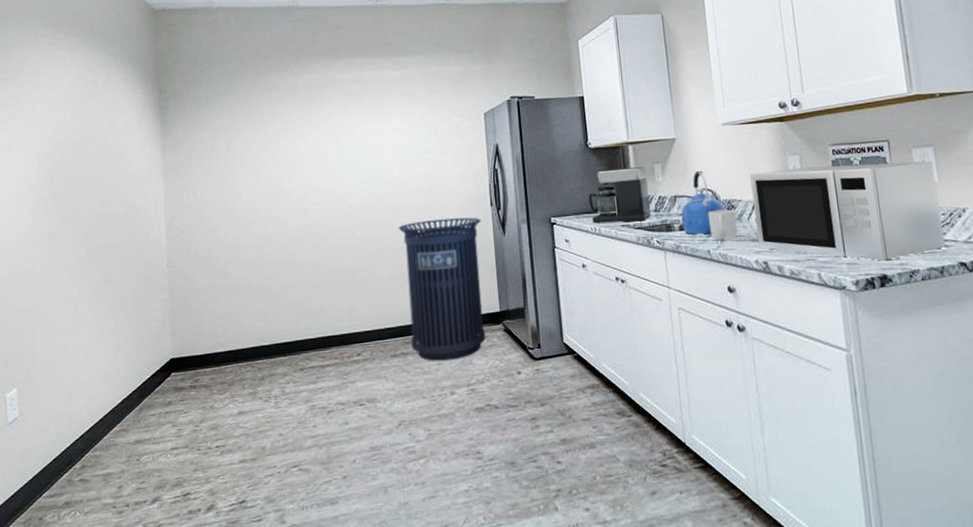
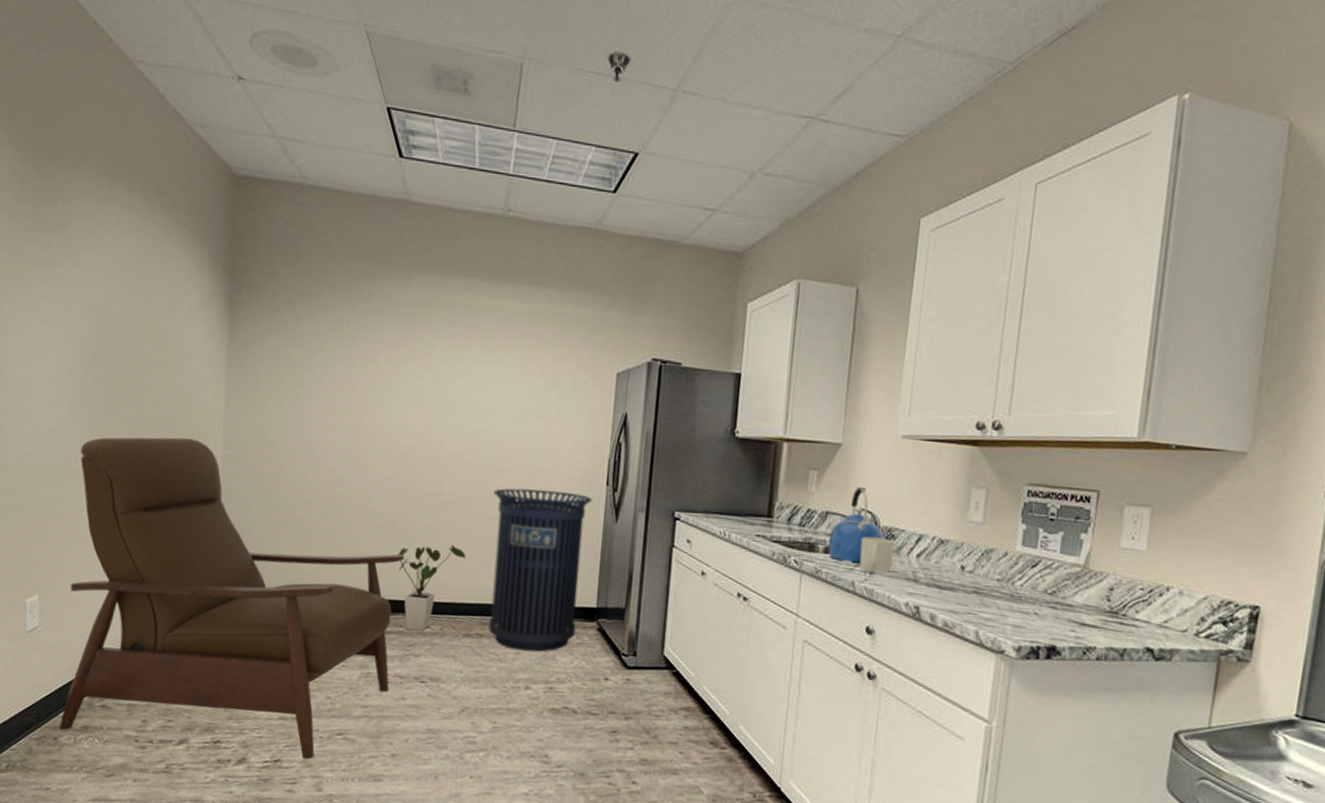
chair: none [43,228,333,509] -> present [58,437,405,759]
house plant: none [325,279,384,360] -> present [398,545,466,631]
coffee maker: present [588,167,652,224] -> none [723,466,799,535]
microwave: present [750,161,945,261] -> none [913,501,1145,631]

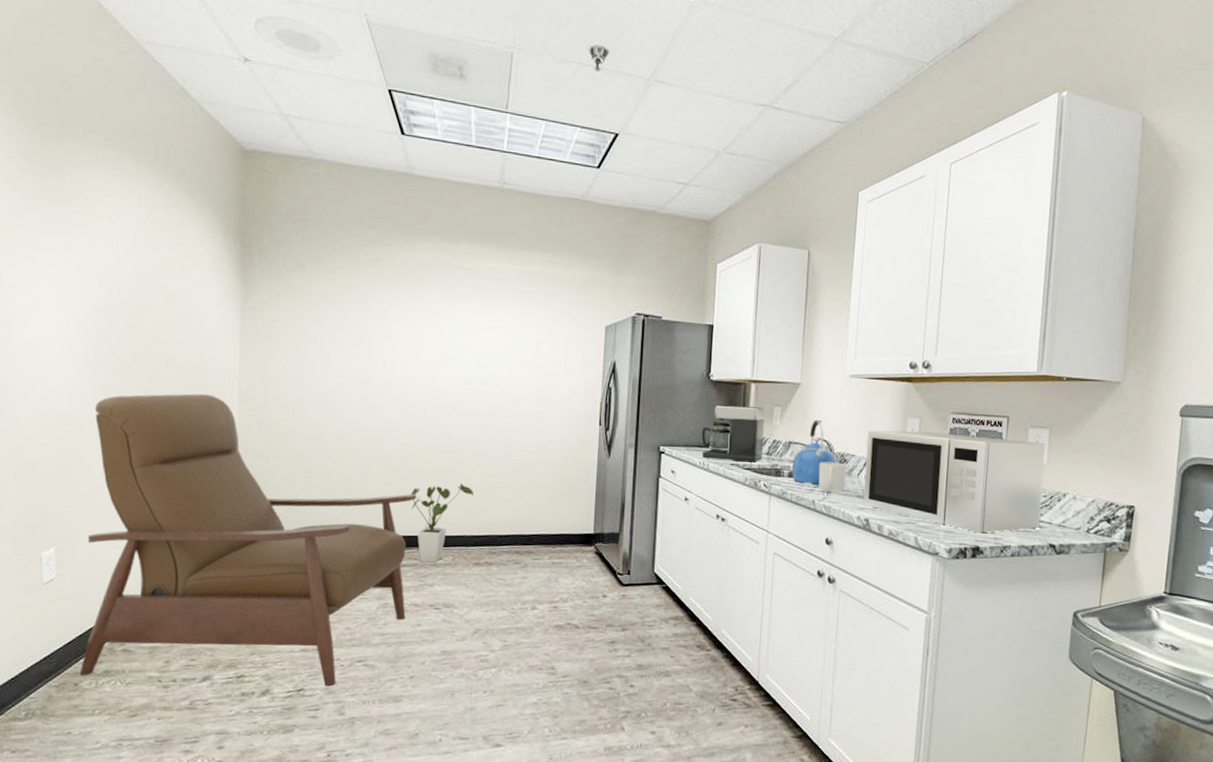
recycling bin: present [488,488,593,652] -> none [497,430,587,575]
coffee maker: none [723,466,799,535] -> present [701,405,765,463]
microwave: none [913,501,1145,631] -> present [863,430,1046,534]

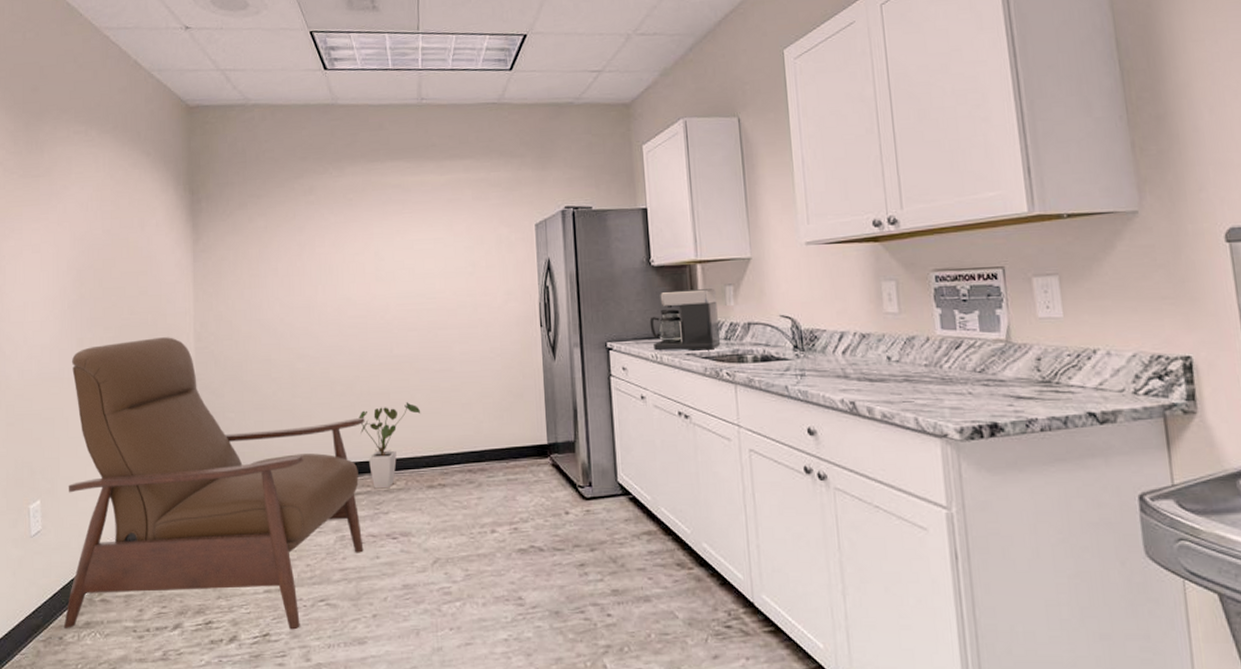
kettle: present [791,419,839,485] -> none [755,295,808,368]
mug: present [818,461,847,492] -> none [786,340,821,374]
microwave: present [863,430,1046,534] -> none [836,292,1070,407]

